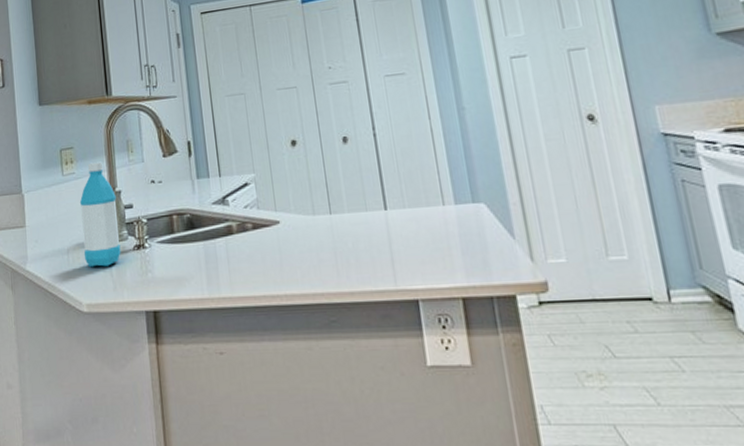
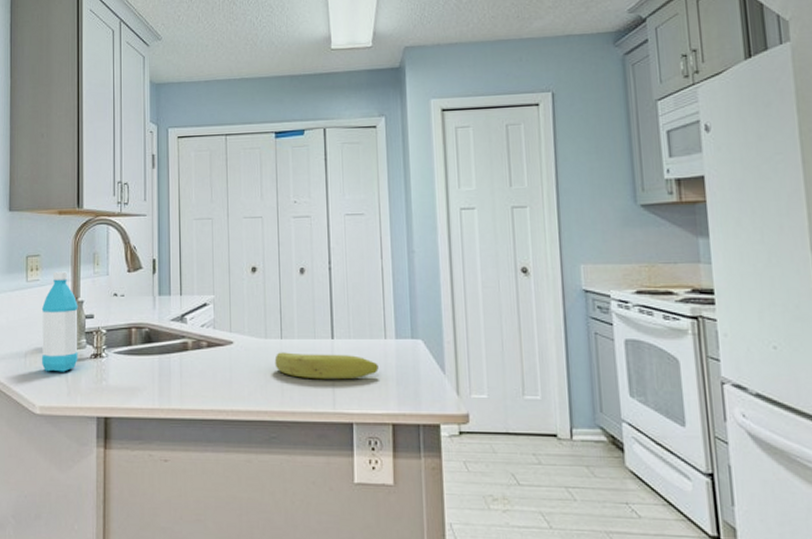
fruit: none [325,226,440,255] -> present [274,352,379,380]

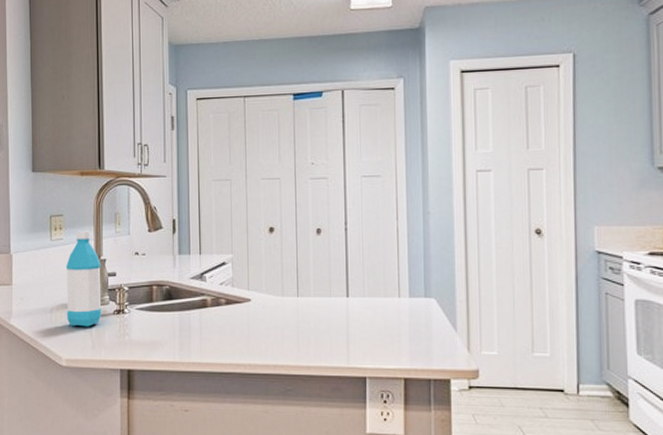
fruit: present [274,352,379,380] -> none [291,310,392,336]

